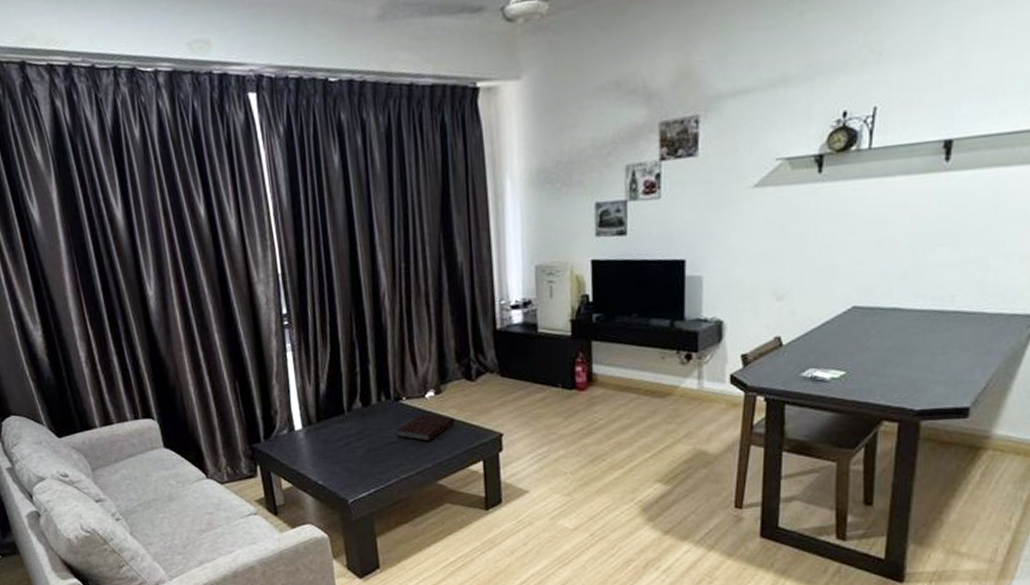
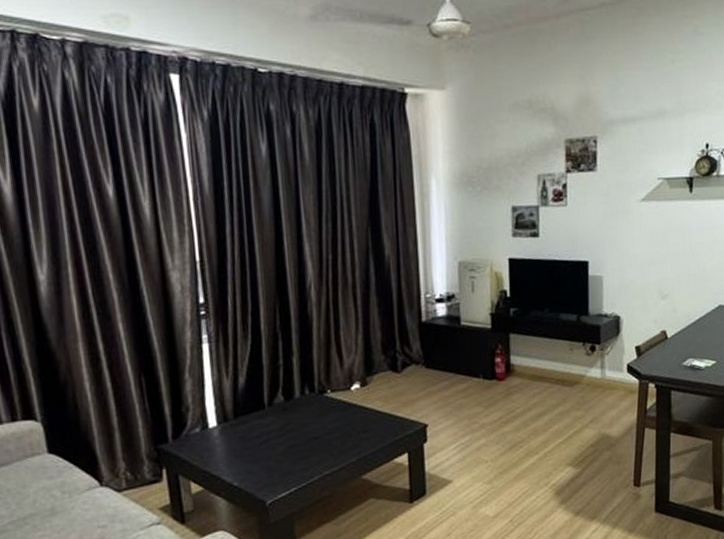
notebook: present [397,413,455,442] -> none [321,406,381,436]

